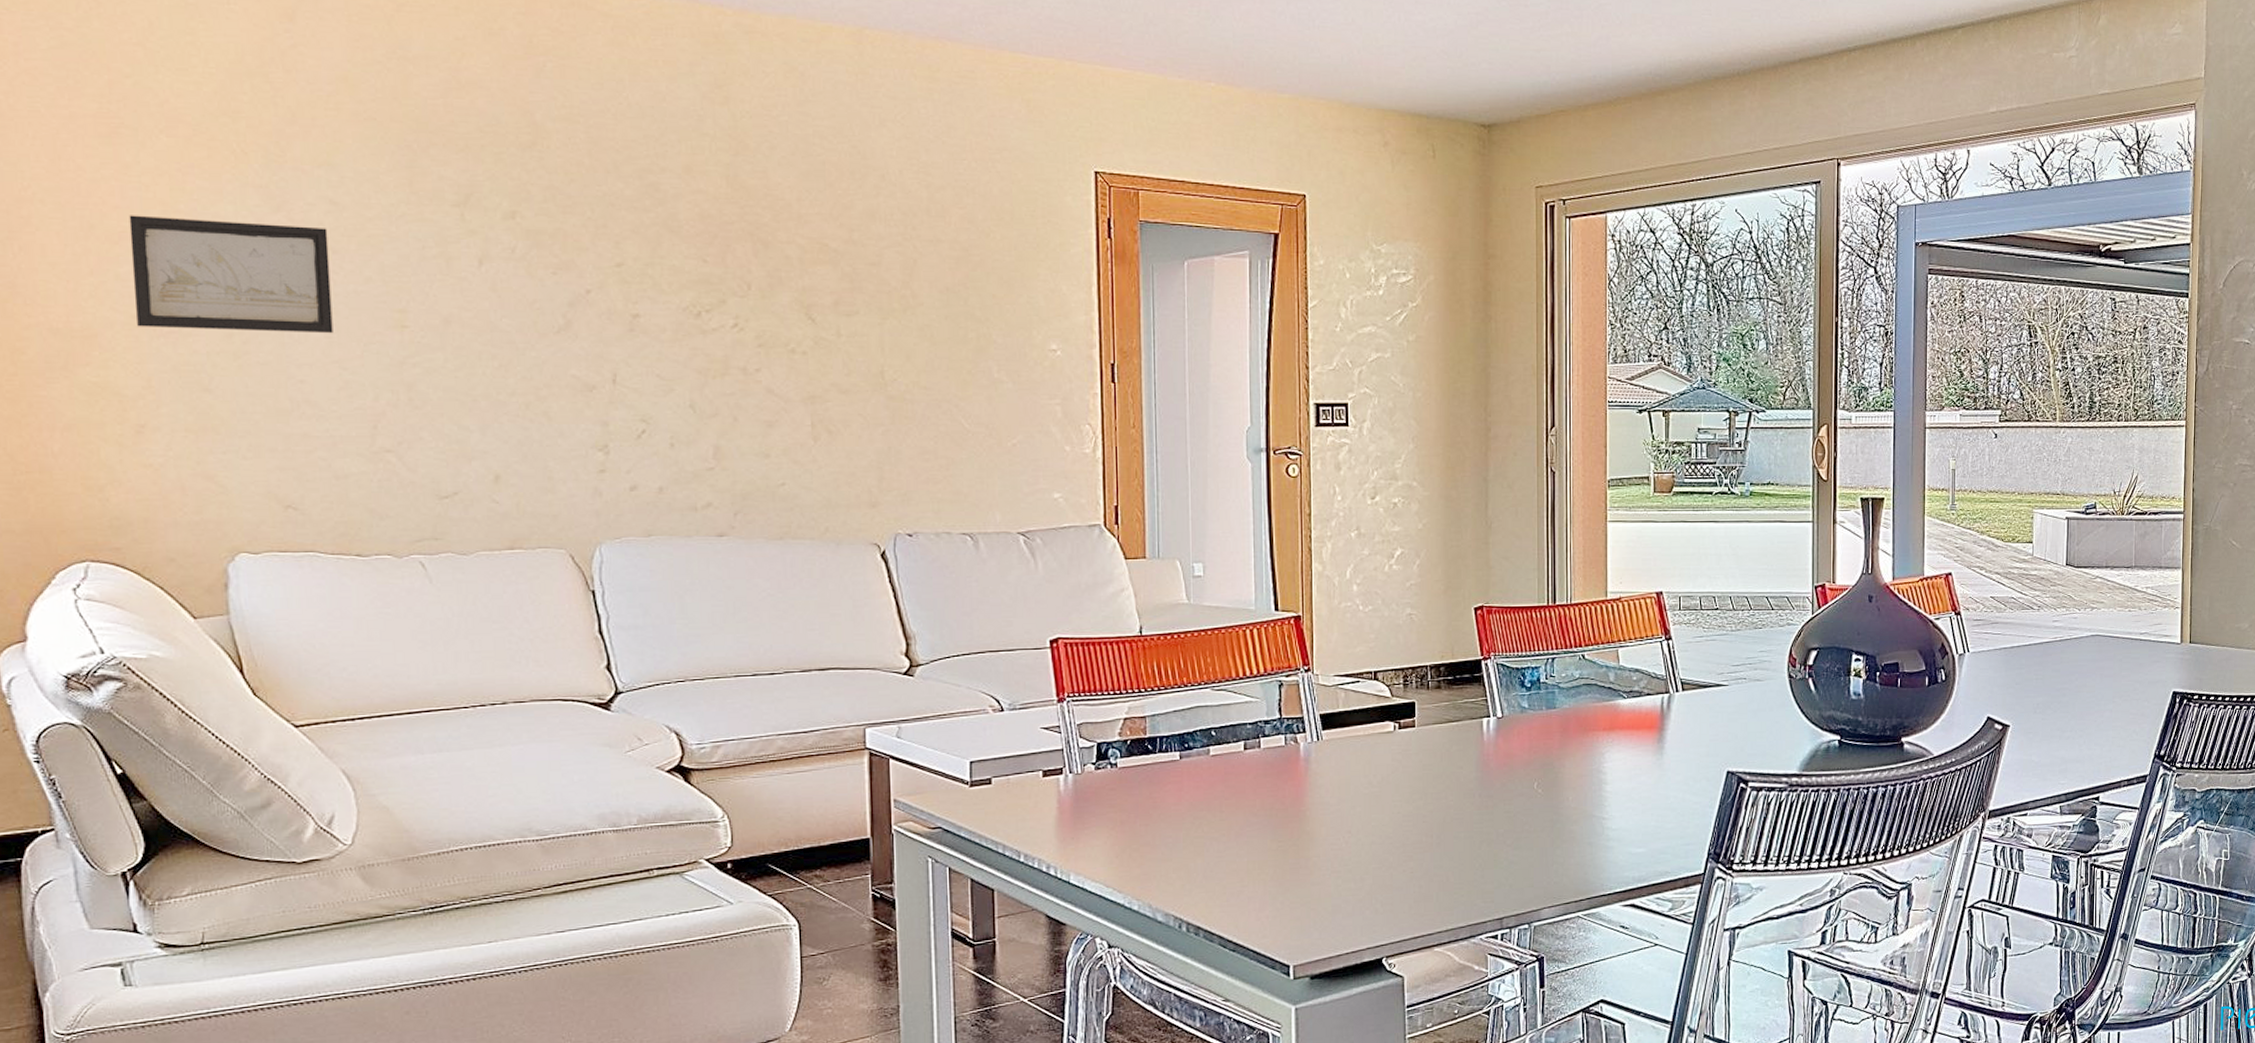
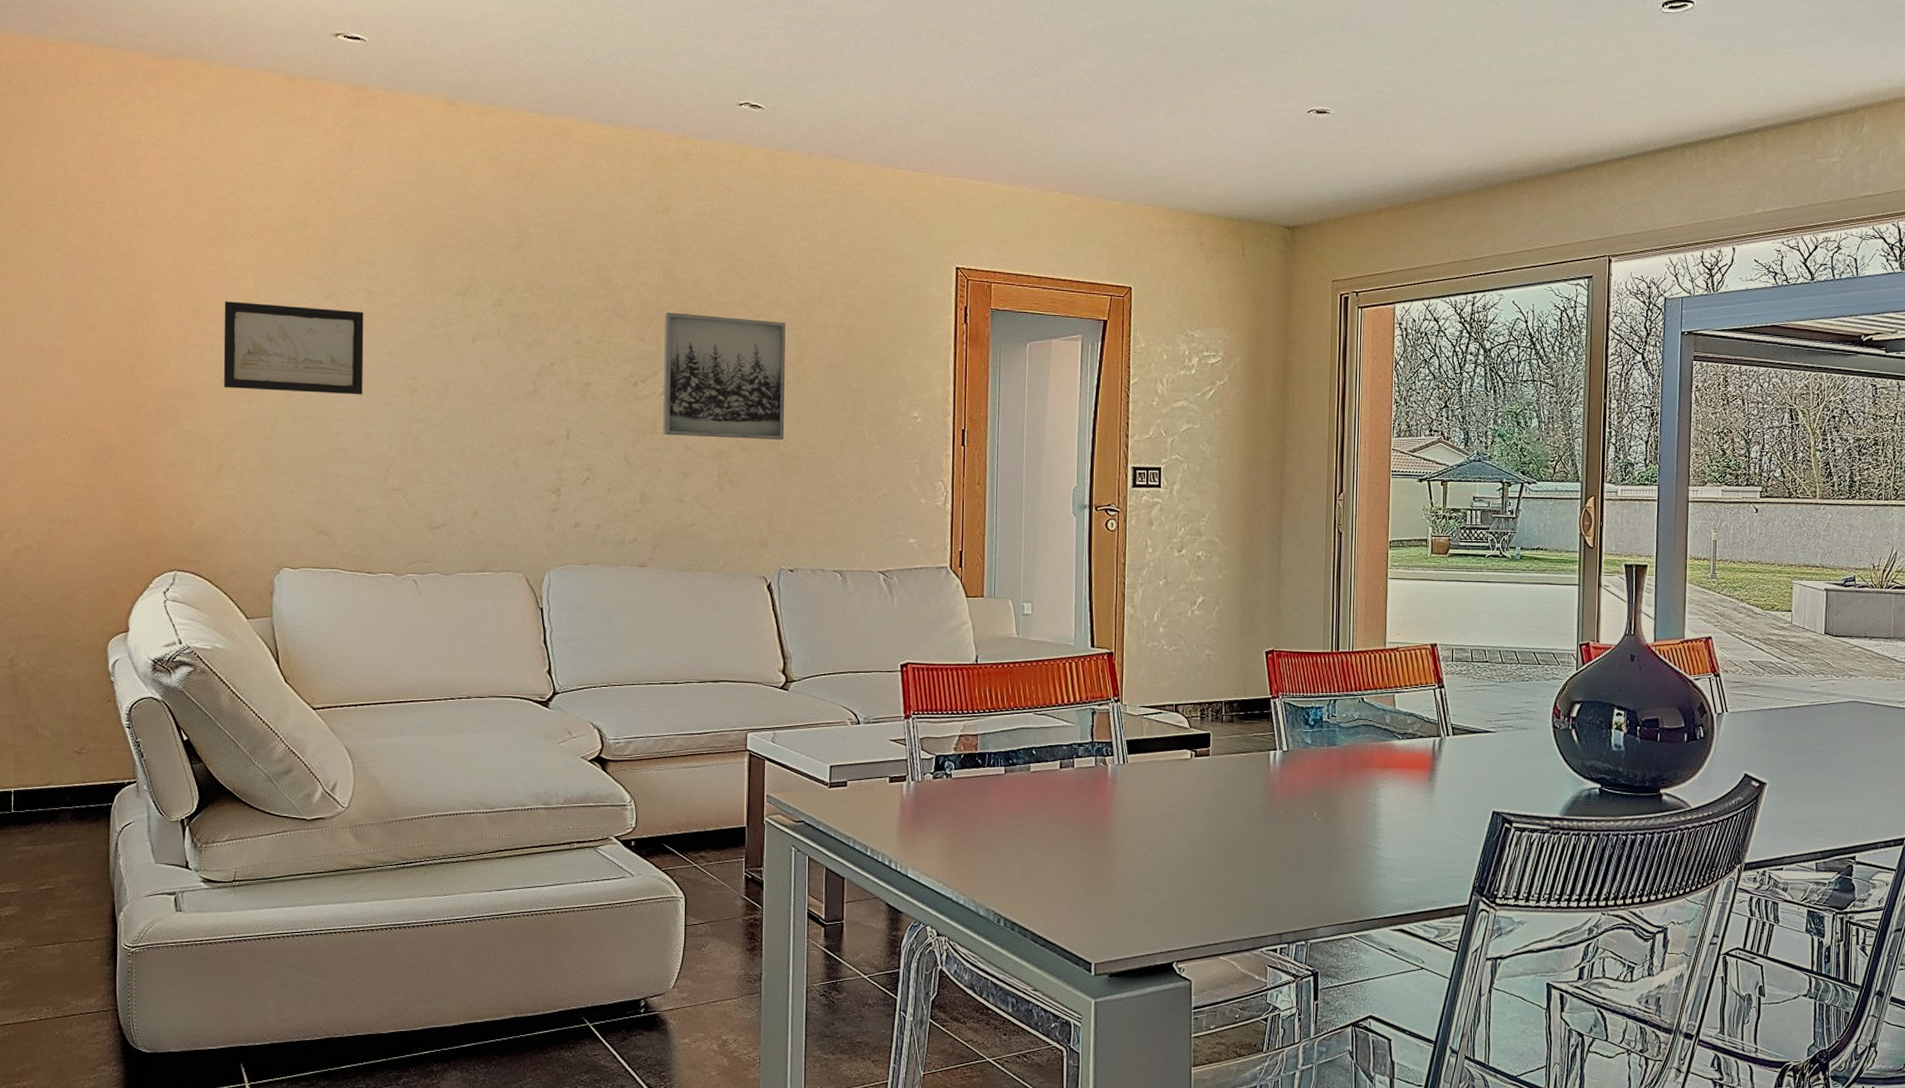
wall art: none [731,227,893,379] -> present [663,312,786,440]

